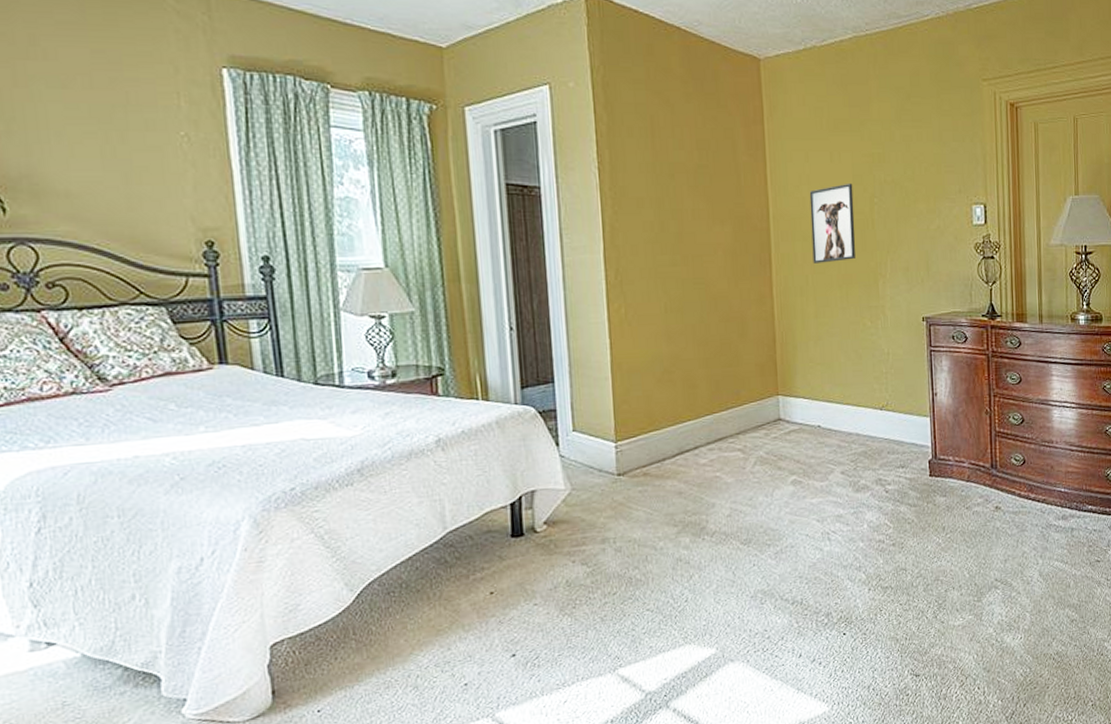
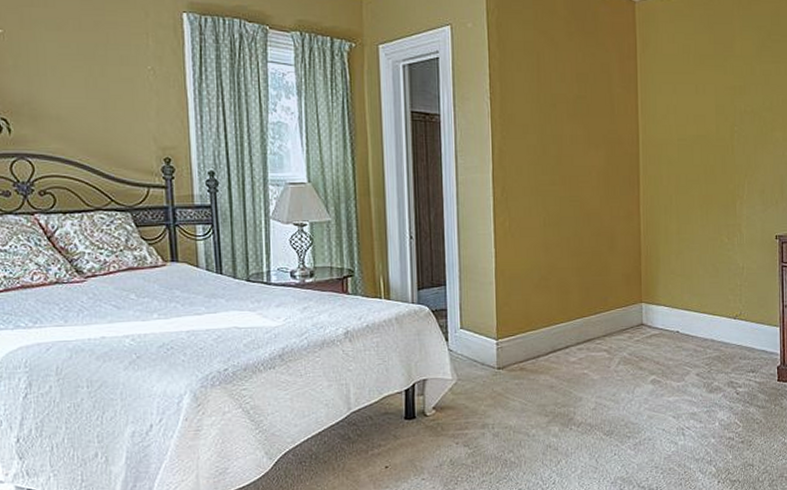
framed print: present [809,183,856,264] -> none [675,112,716,185]

